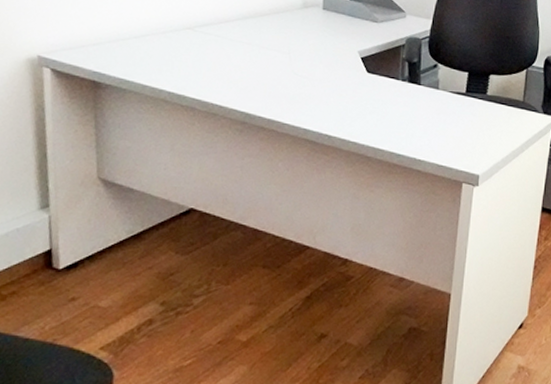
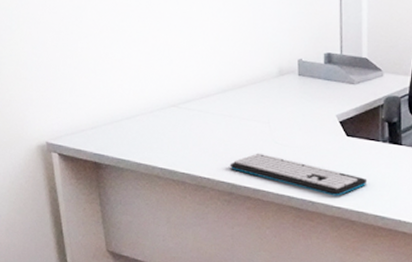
keyboard: none [245,83,385,132] -> present [230,153,368,196]

